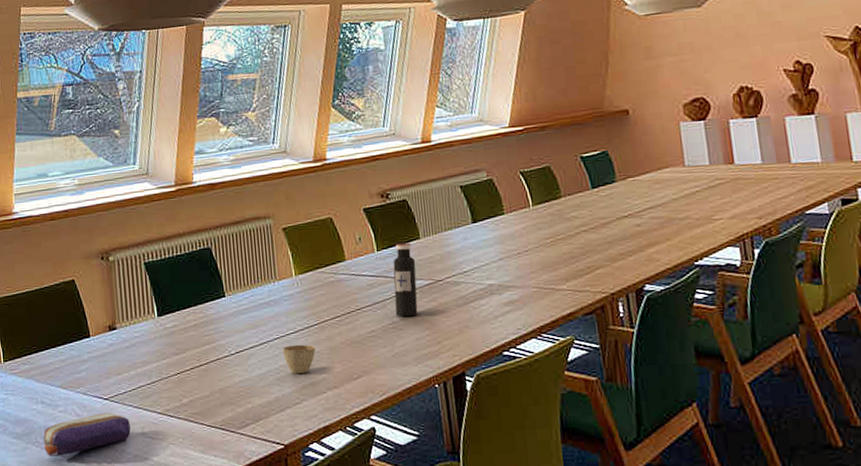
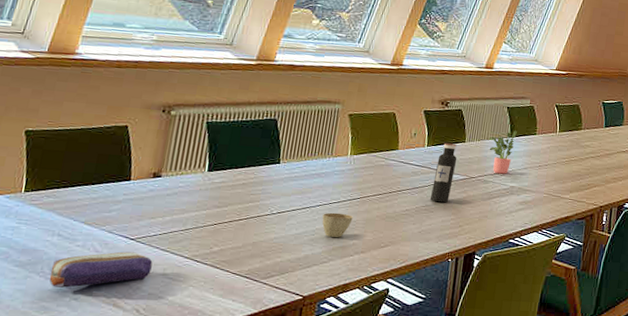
potted plant: none [450,213,481,271] -> present [489,130,517,174]

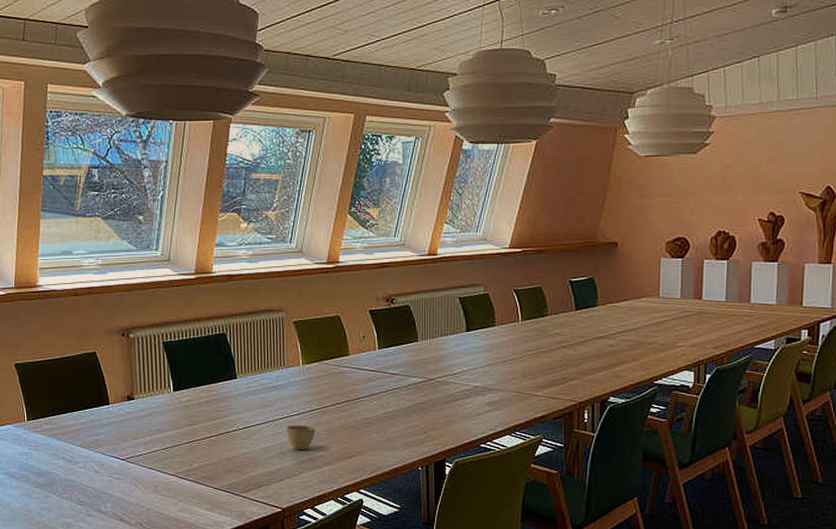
pencil case: present [49,251,153,288] -> none [64,471,144,505]
water bottle: present [429,143,457,203] -> none [389,344,412,409]
potted plant: present [489,130,517,174] -> none [445,323,473,373]

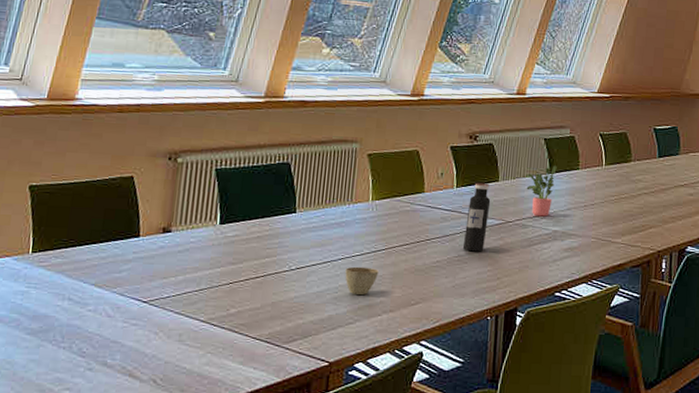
water bottle: none [389,344,412,409] -> present [462,182,491,252]
potted plant: none [445,323,473,373] -> present [526,165,557,217]

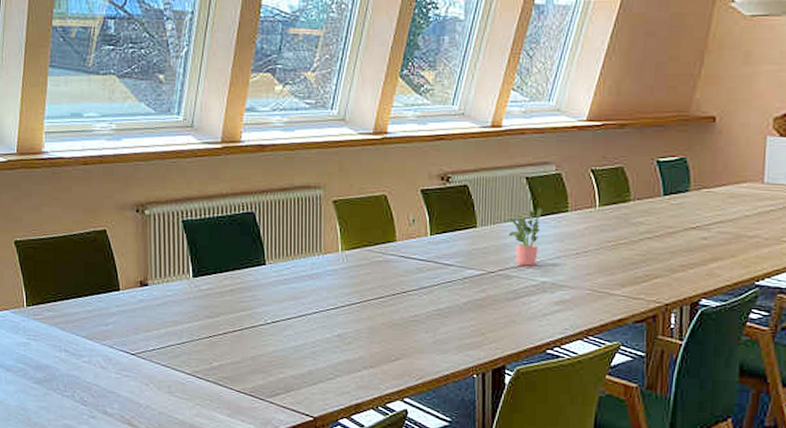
cup: present [345,266,379,295] -> none [321,320,355,350]
water bottle: present [462,182,491,252] -> none [441,229,469,306]

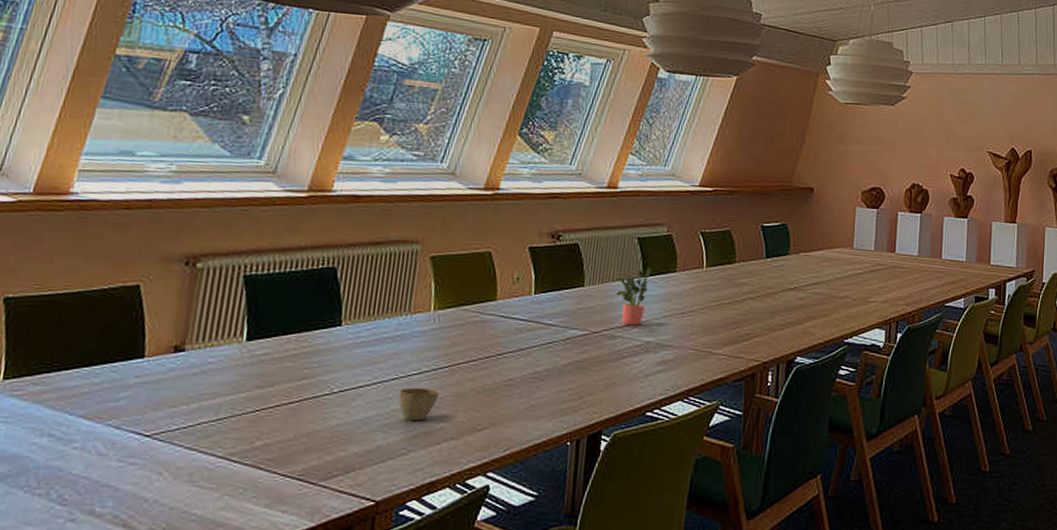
cup: none [321,320,355,350] -> present [398,387,440,420]

